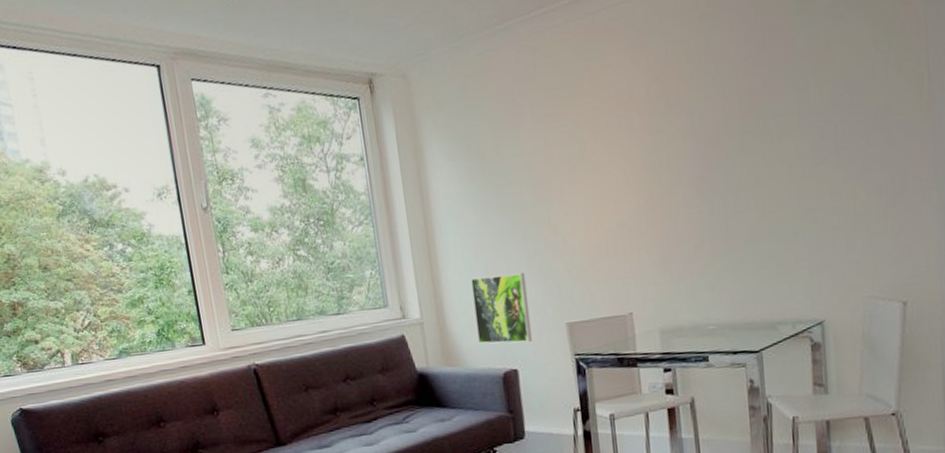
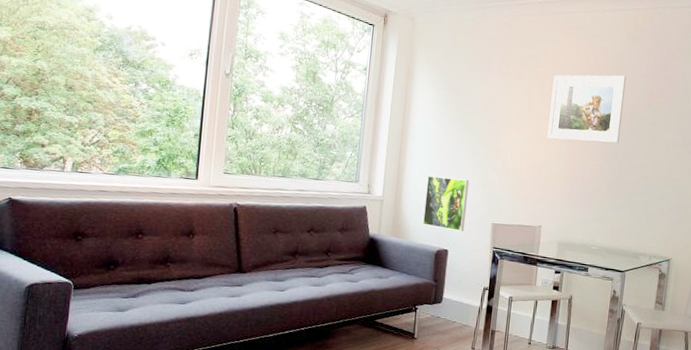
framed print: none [606,75,718,192] -> present [547,75,627,144]

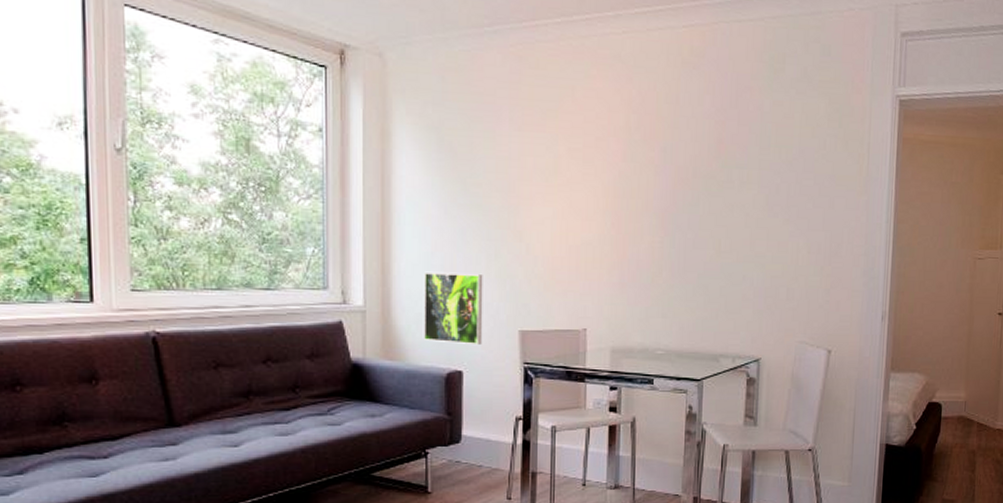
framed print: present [547,75,627,144] -> none [584,117,685,212]

